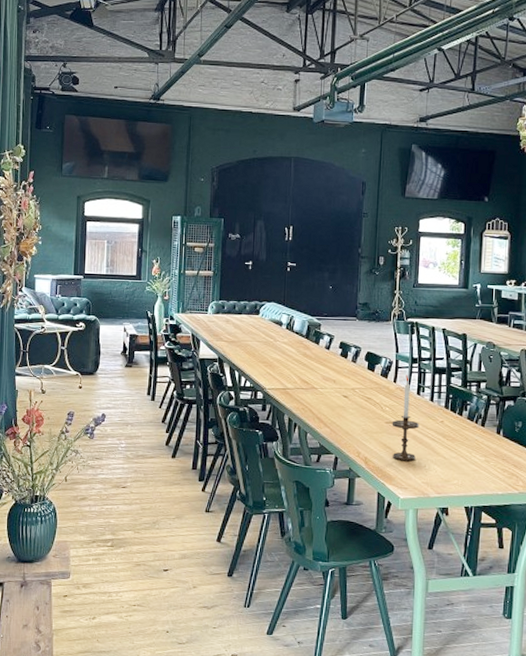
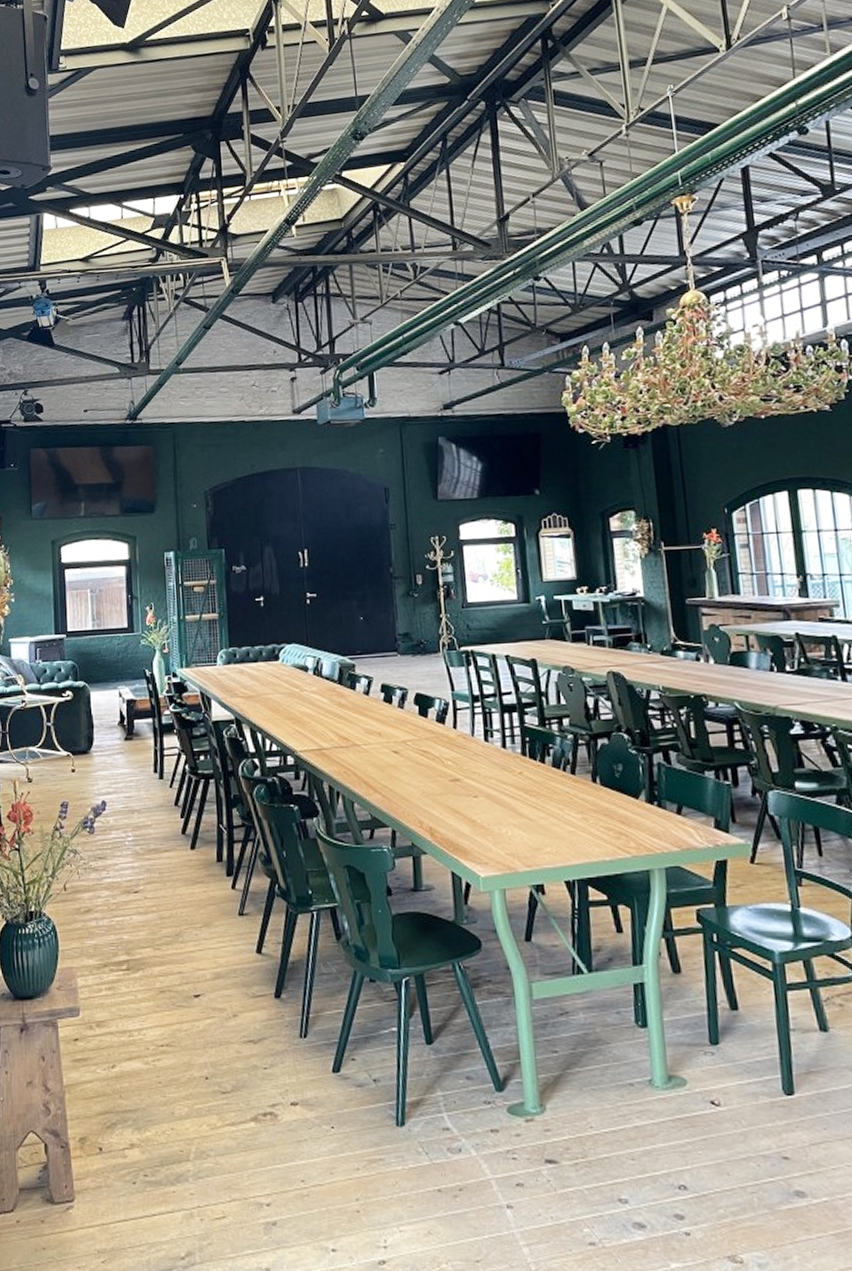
candlestick: present [392,375,419,462] -> none [457,717,493,829]

